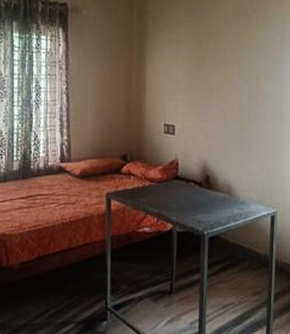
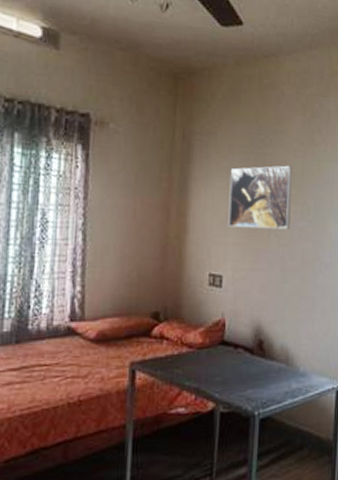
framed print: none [178,34,229,87] -> present [228,165,293,230]

